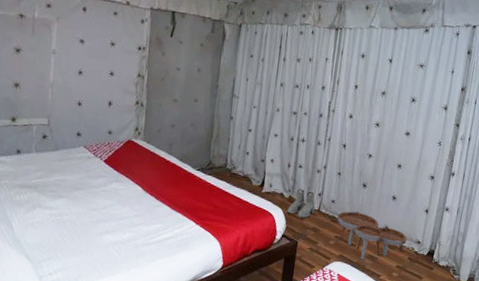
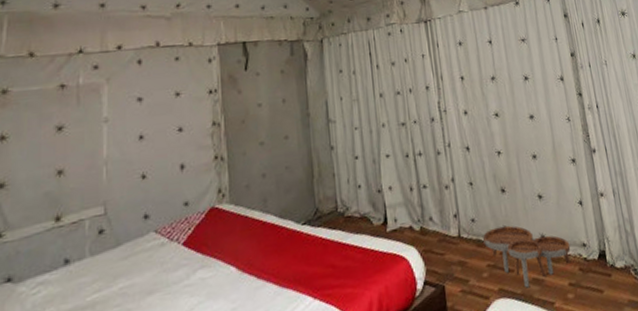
boots: present [287,189,316,218] -> none [422,214,455,252]

